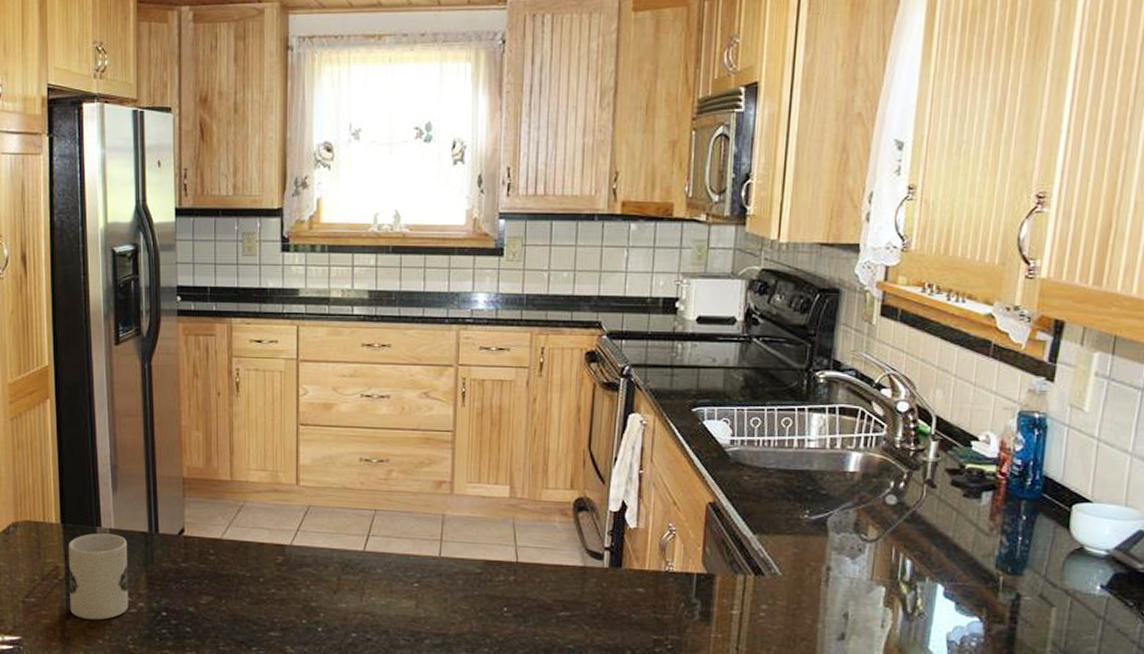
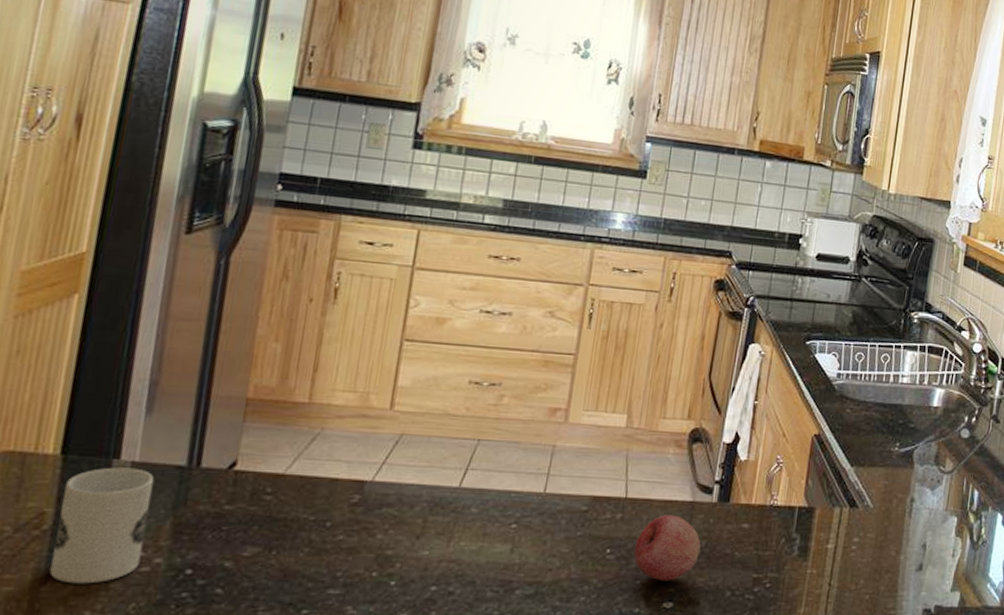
fruit: none [530,578,596,639] -> present [634,515,701,581]

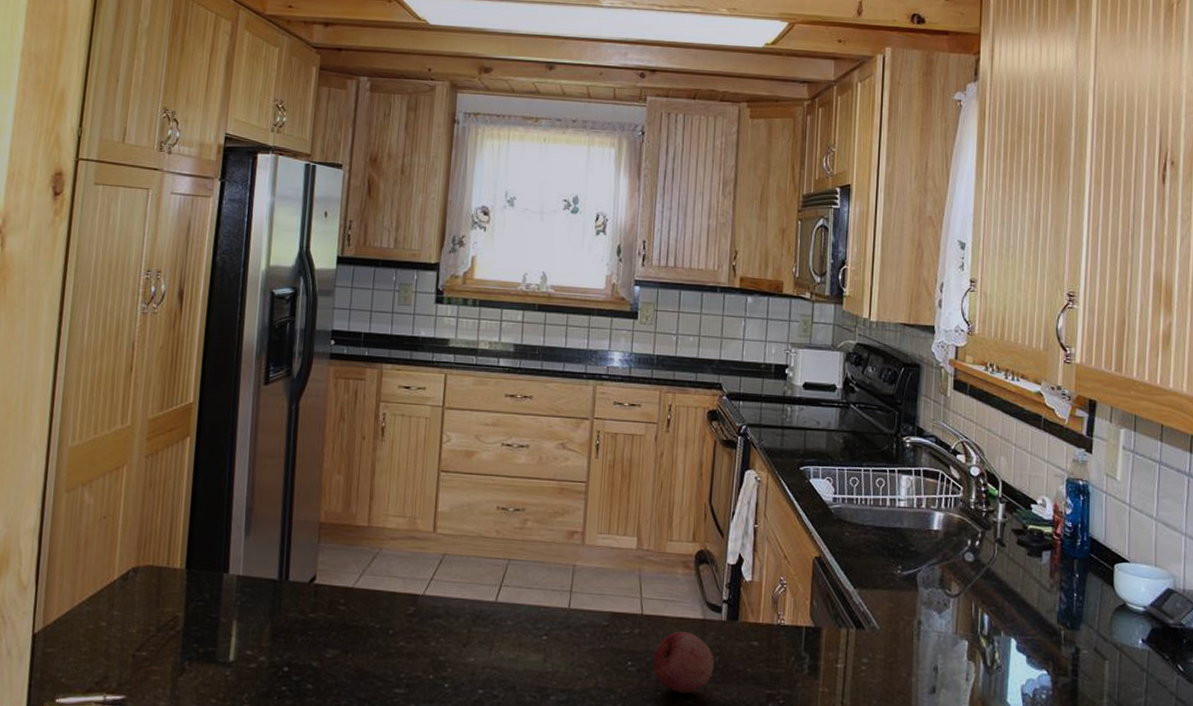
mug: present [50,467,154,584] -> none [184,580,255,676]

